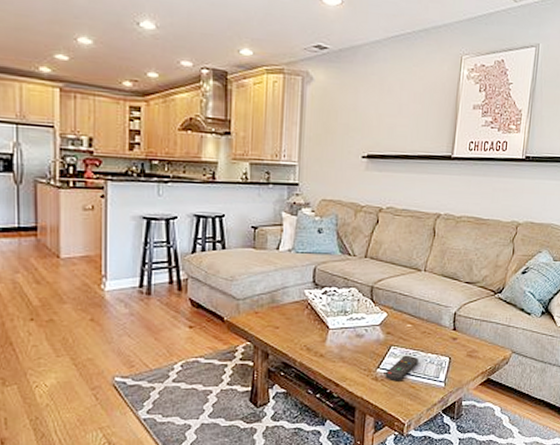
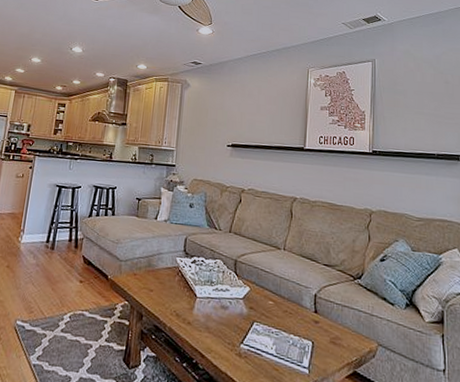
remote control: present [385,355,419,382] -> none [248,333,281,361]

